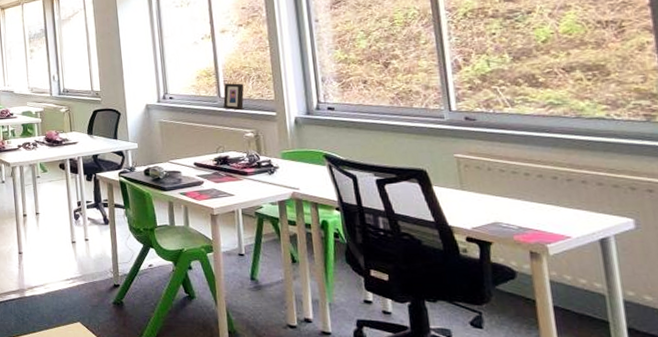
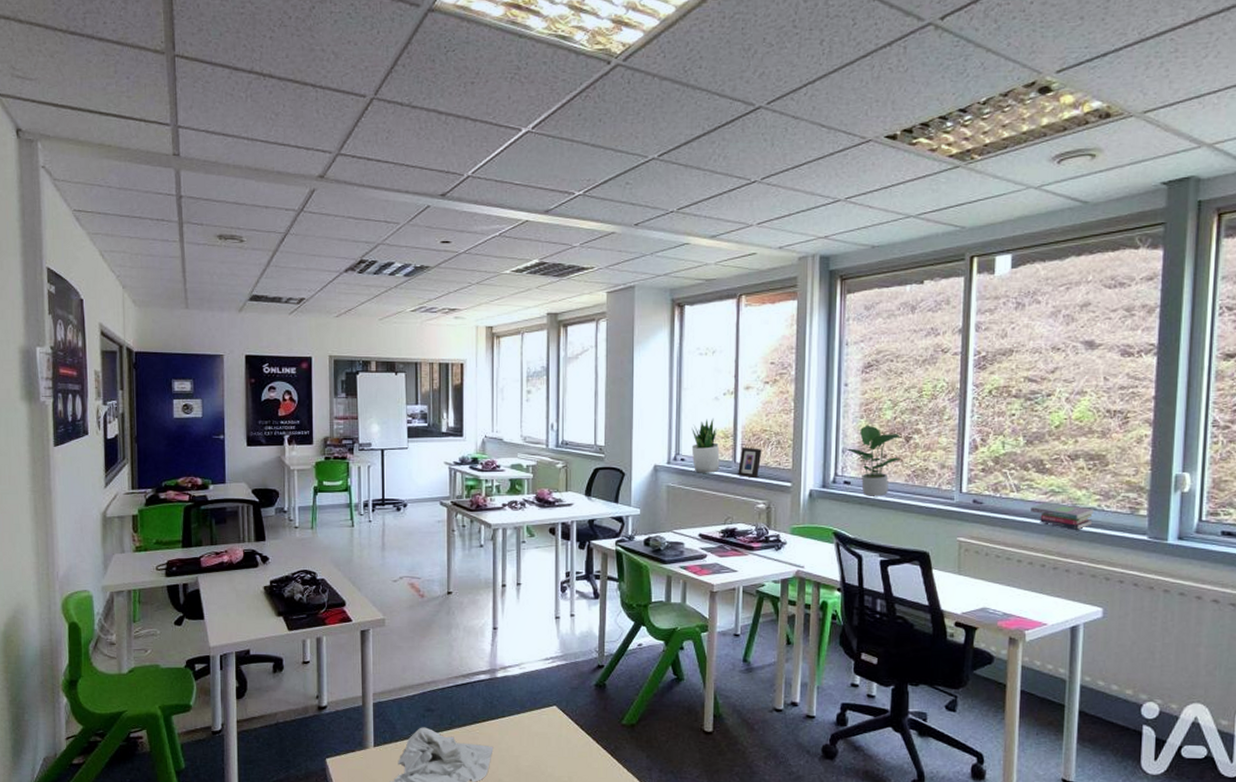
planter: none [176,60,206,109] -> present [691,418,720,473]
potted plant: none [324,54,383,120] -> present [845,425,901,497]
books: none [530,114,604,141] -> present [1031,502,1093,530]

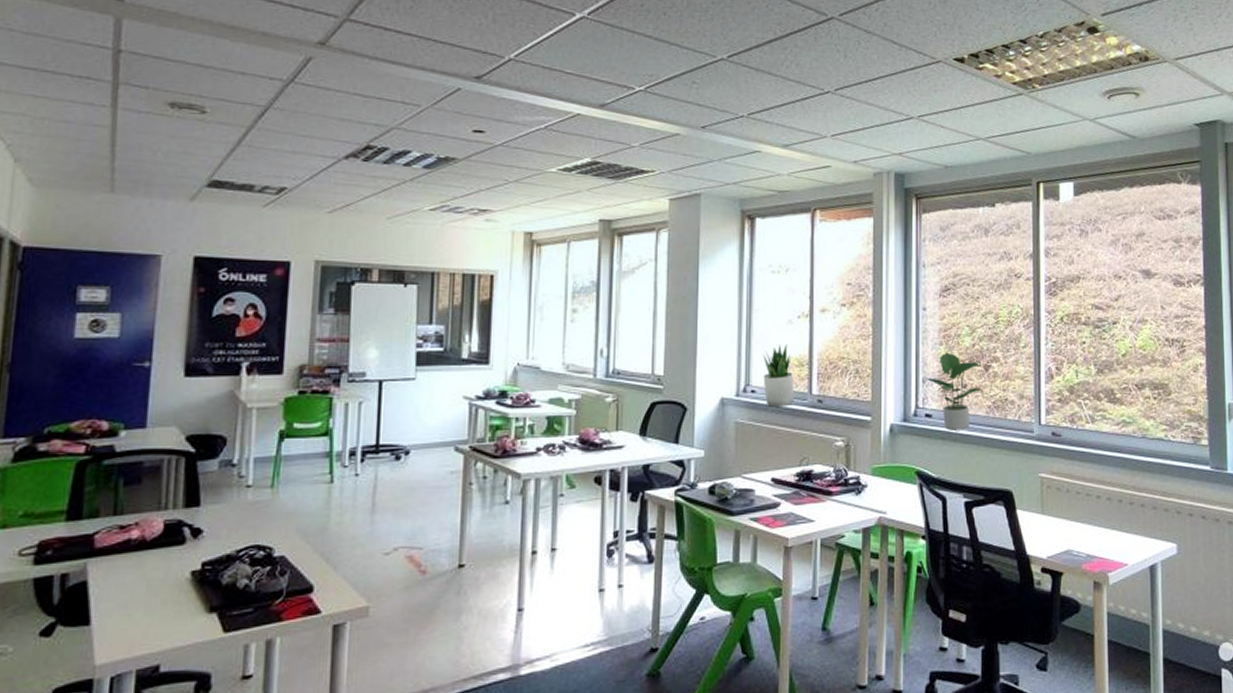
picture frame: present [738,448,762,479] -> none [814,377,840,412]
books: present [1031,502,1093,530] -> none [1106,433,1162,462]

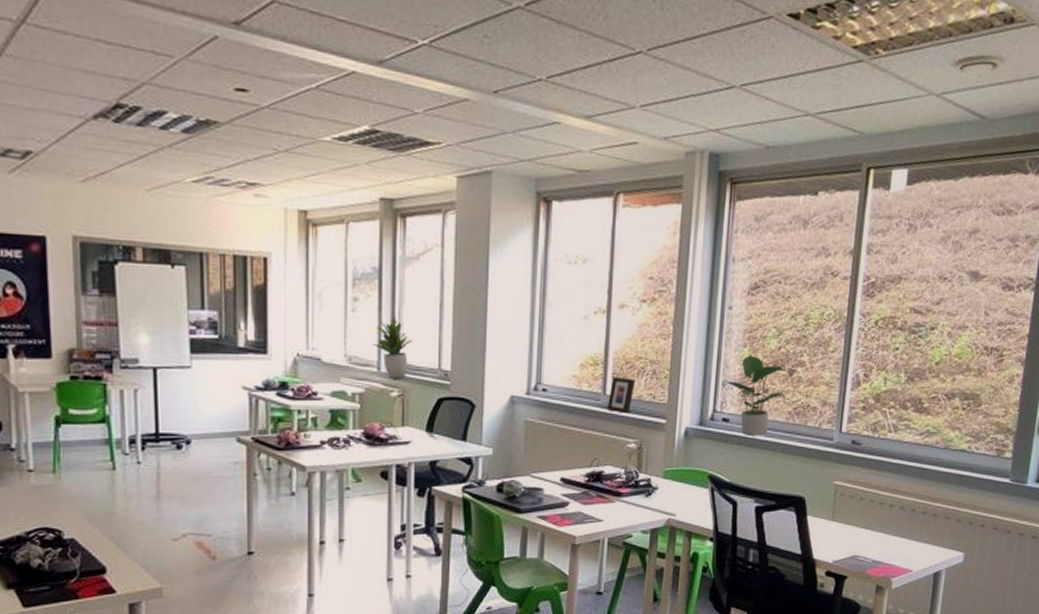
potted plant: none [590,325,628,386] -> present [374,316,413,380]
planter: present [763,343,794,407] -> none [555,341,588,407]
picture frame: none [814,377,840,412] -> present [607,377,636,414]

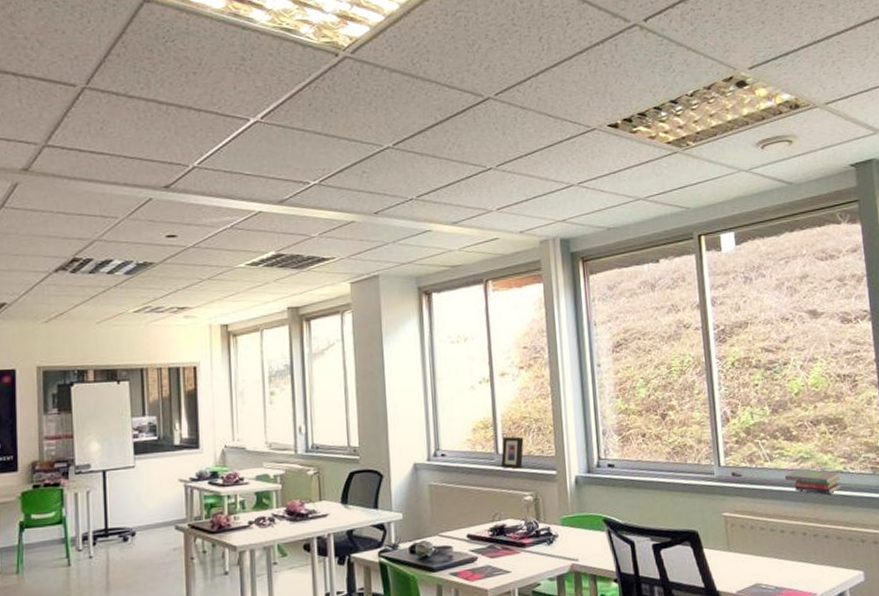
potted plant: present [374,316,413,380] -> none [290,404,324,460]
potted plant: present [725,354,784,436] -> none [605,404,660,478]
books: none [906,443,964,473] -> present [785,468,842,495]

